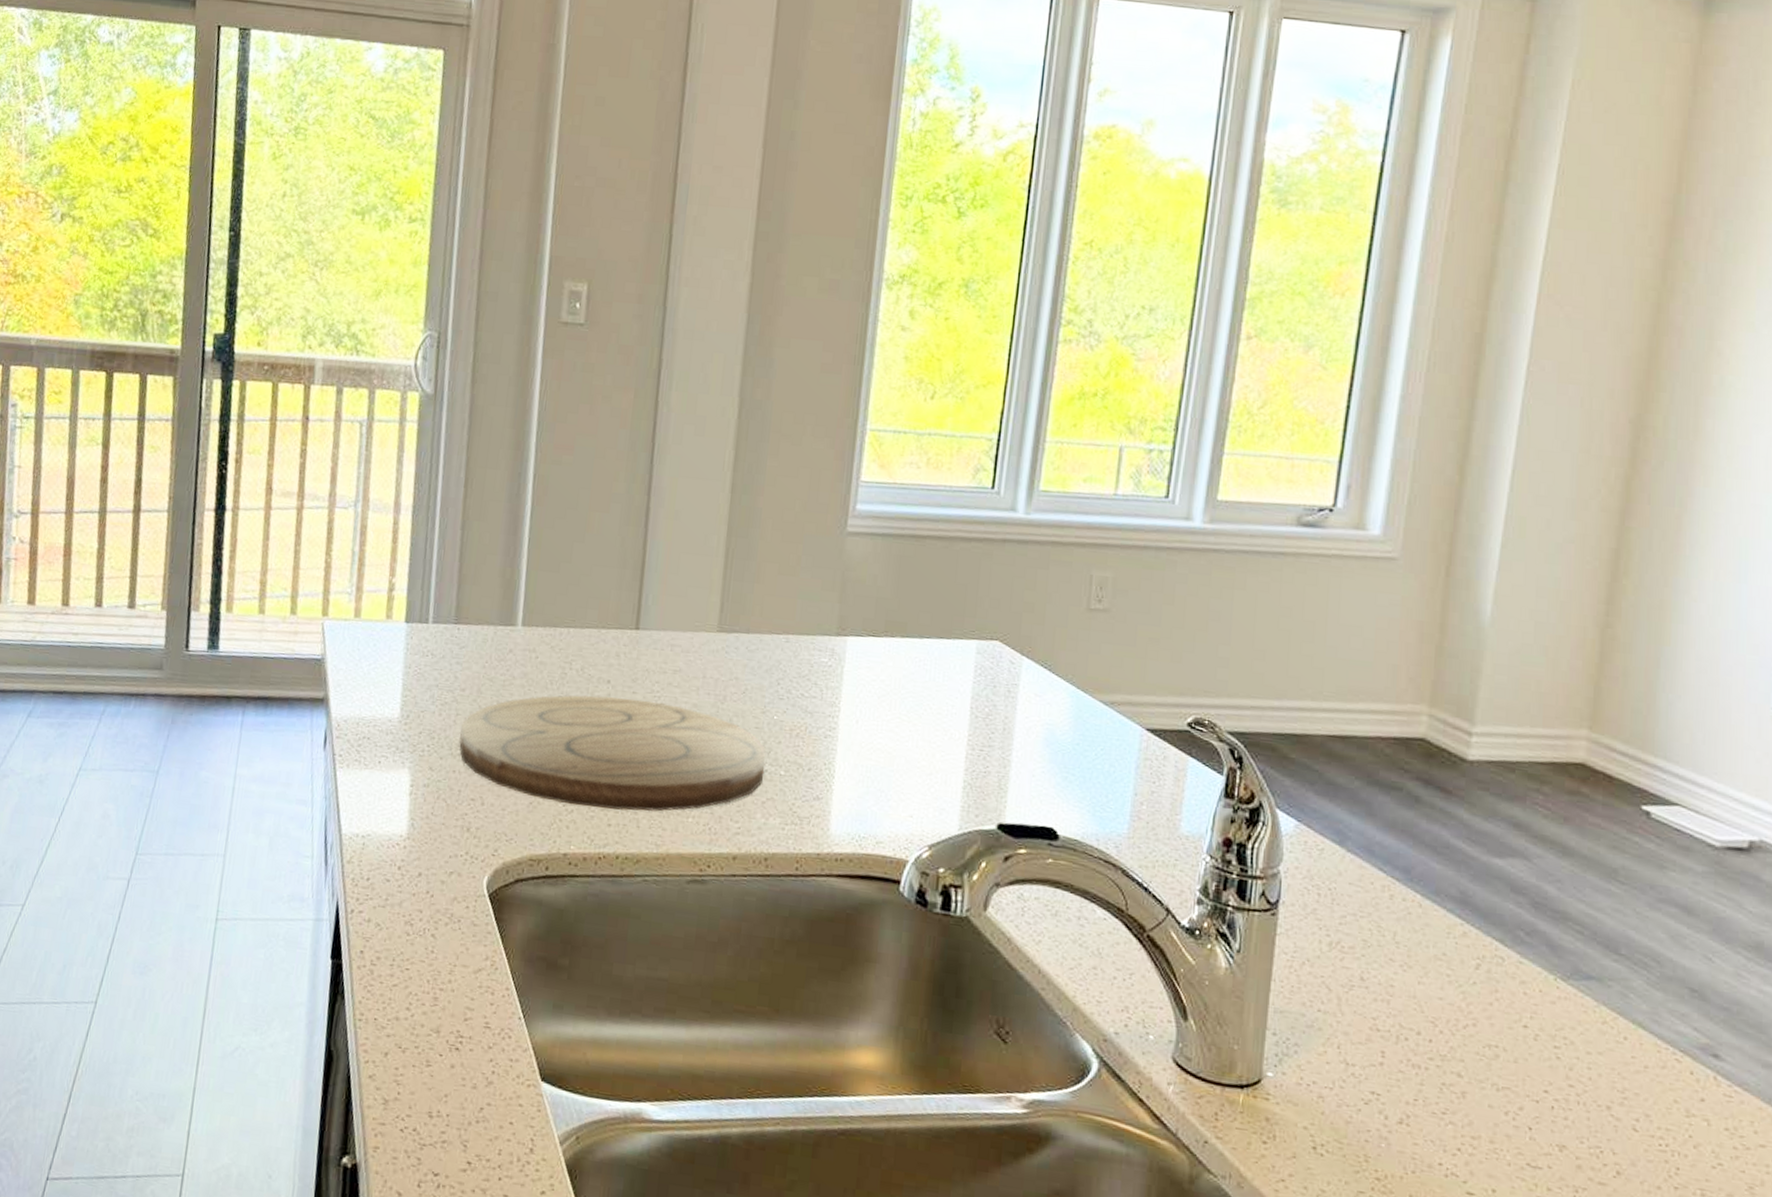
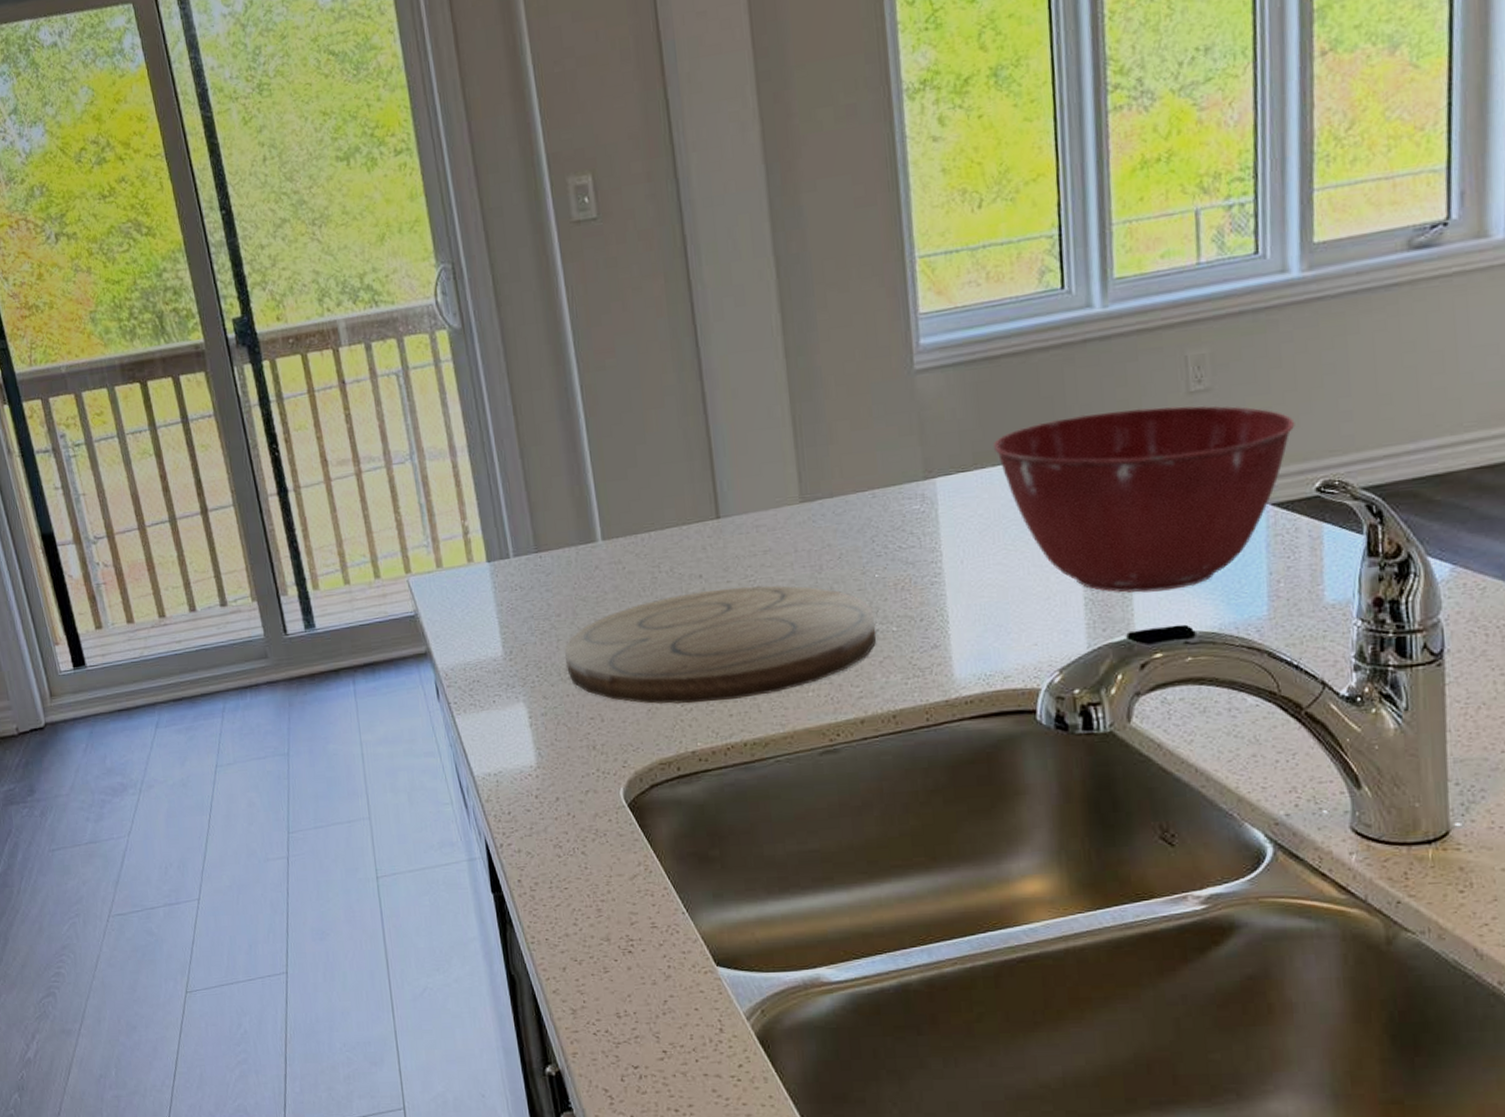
mixing bowl: none [905,606,1178,792] -> present [993,405,1295,593]

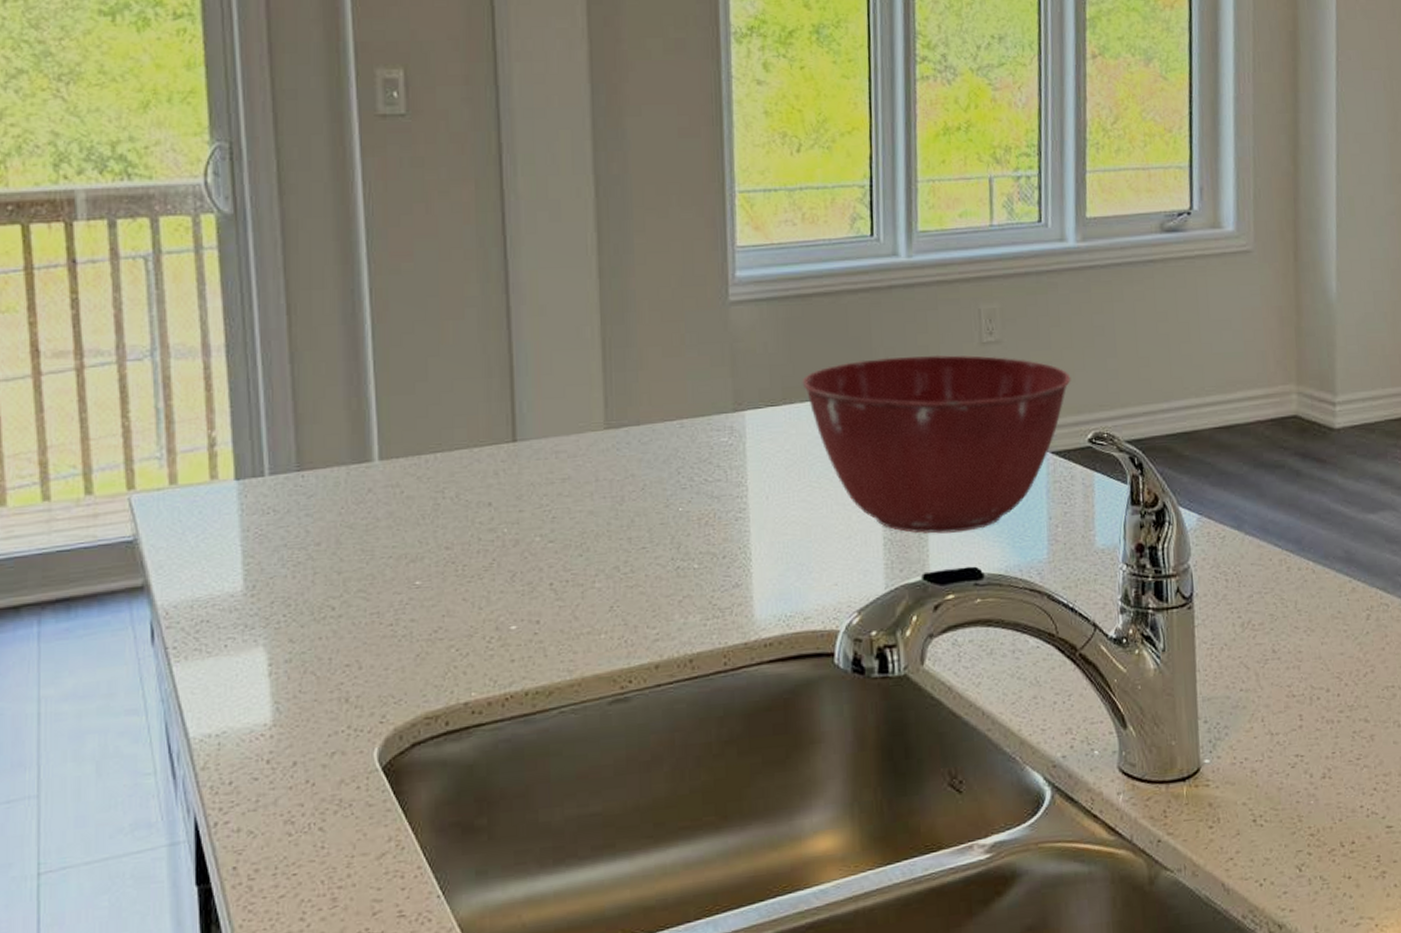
cutting board: present [565,585,877,705] -> none [322,516,677,649]

